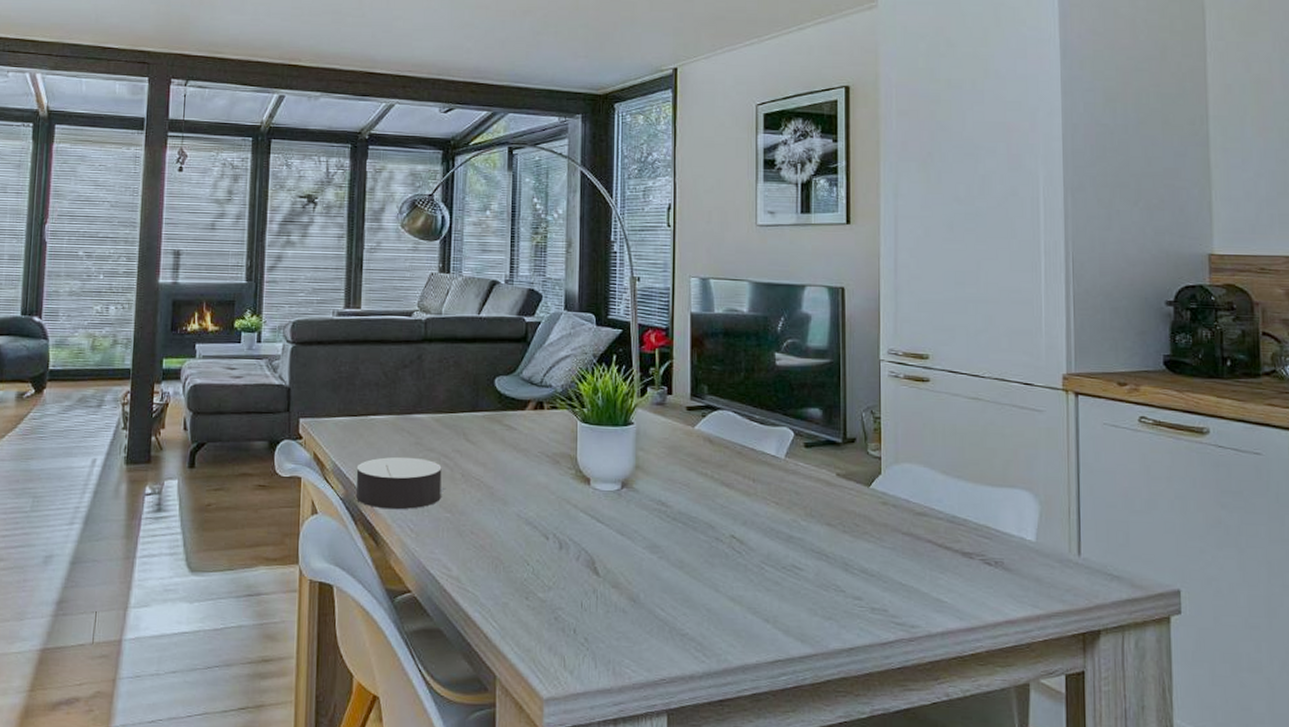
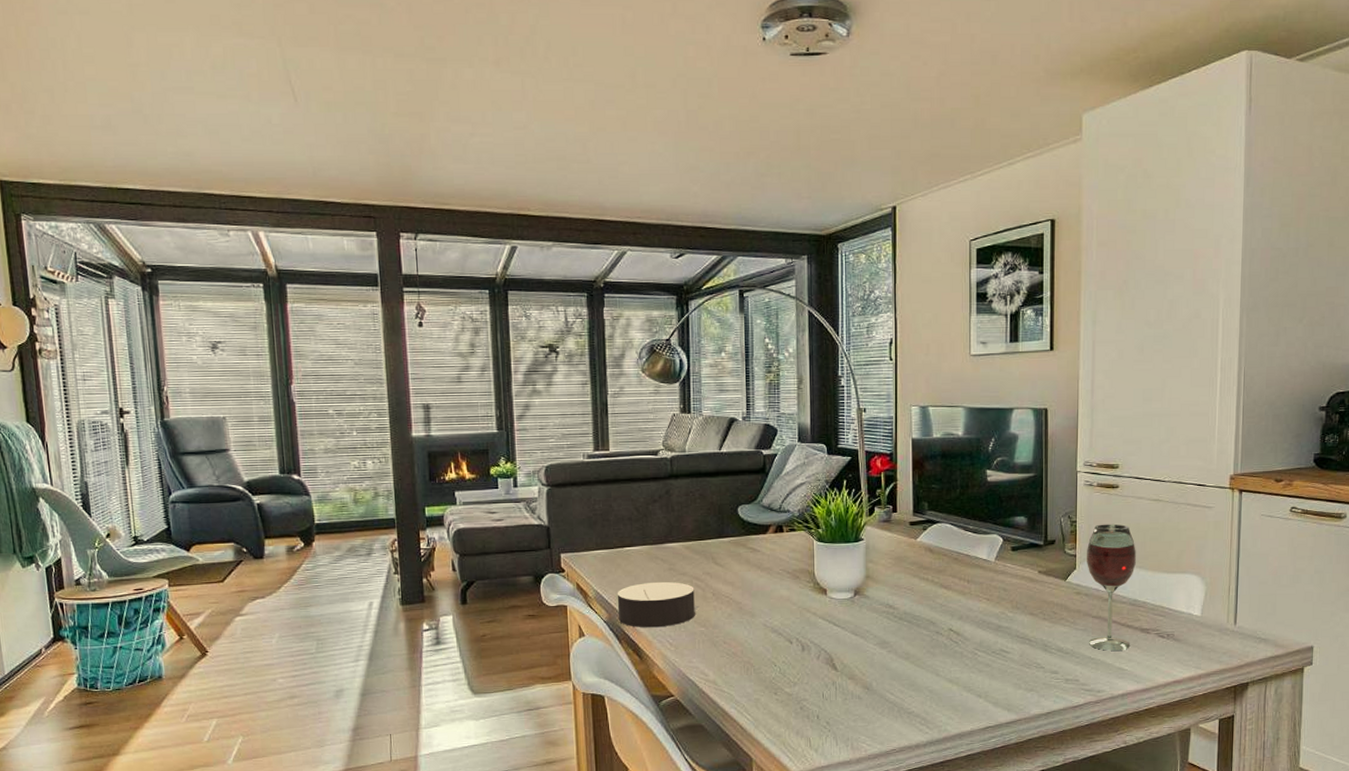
wineglass: none [894,422,953,577] -> present [1087,524,1136,651]

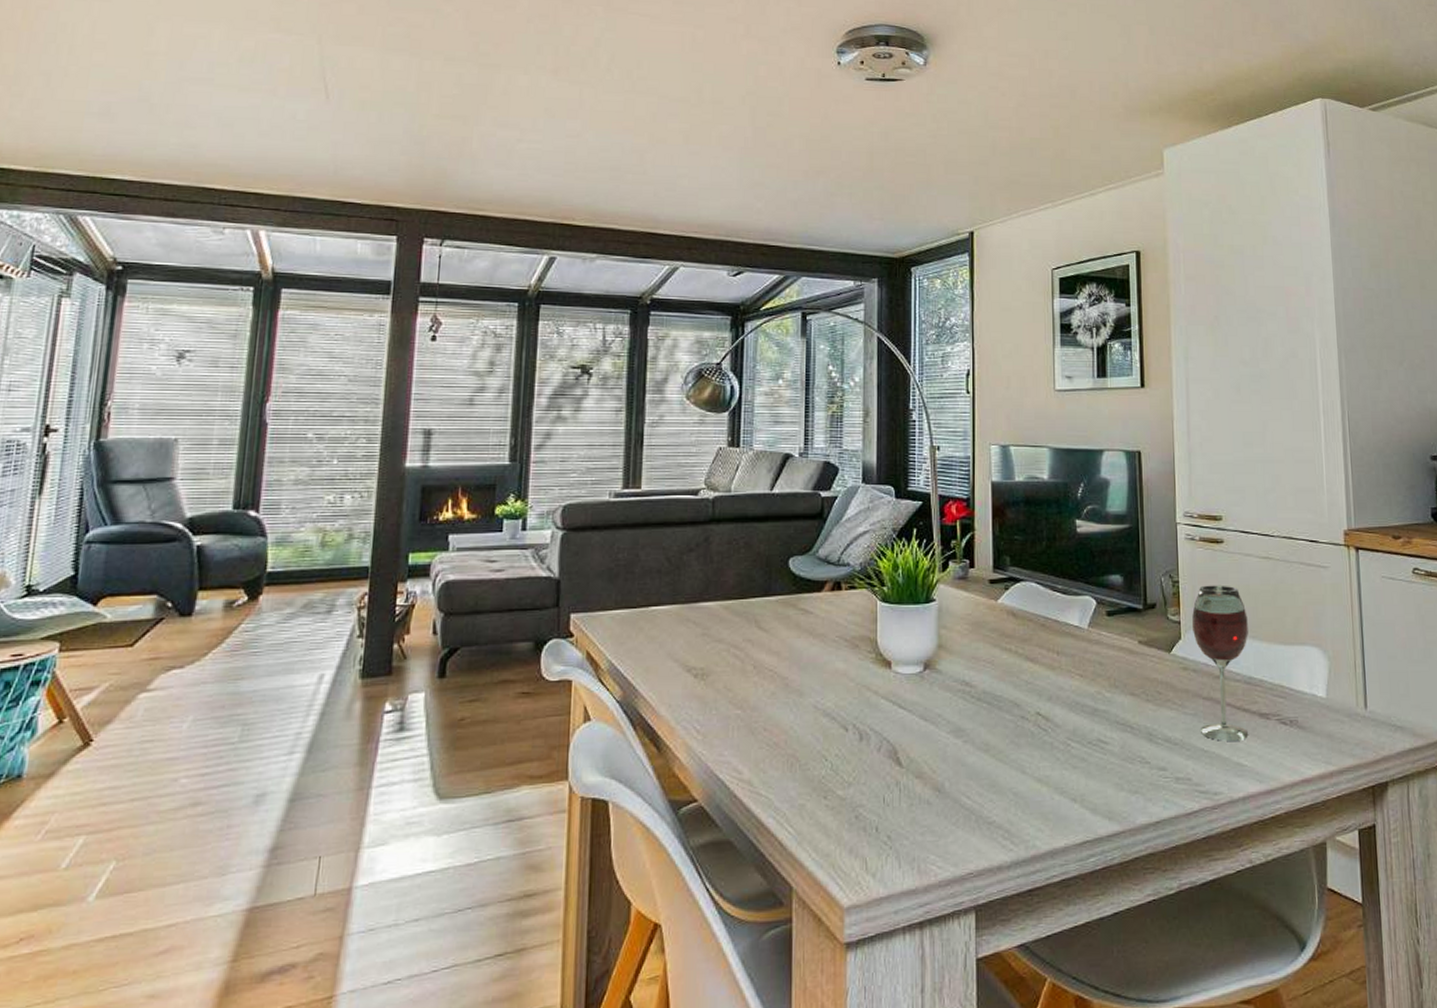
candle: present [617,581,700,628] -> none [635,650,737,710]

